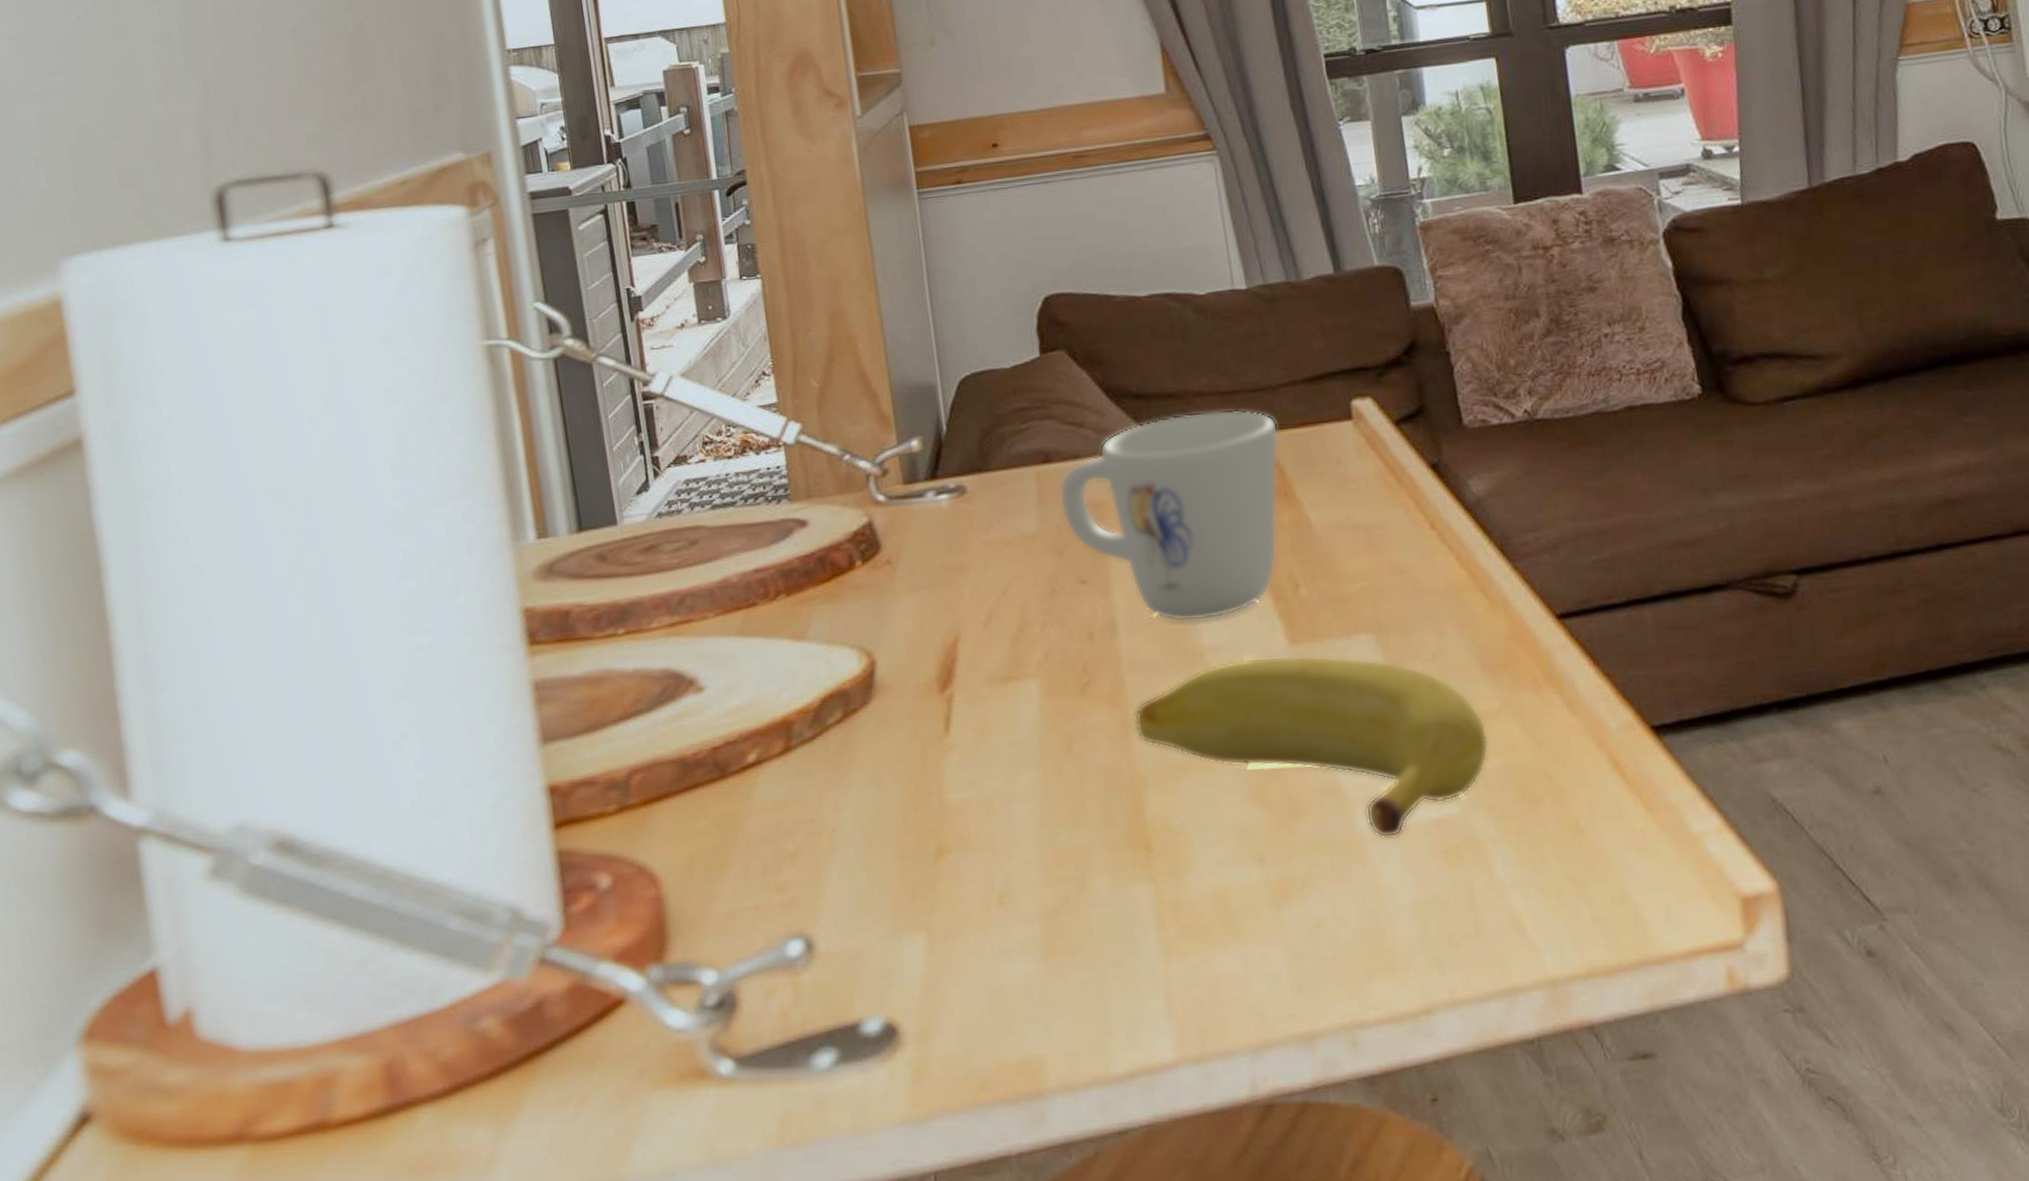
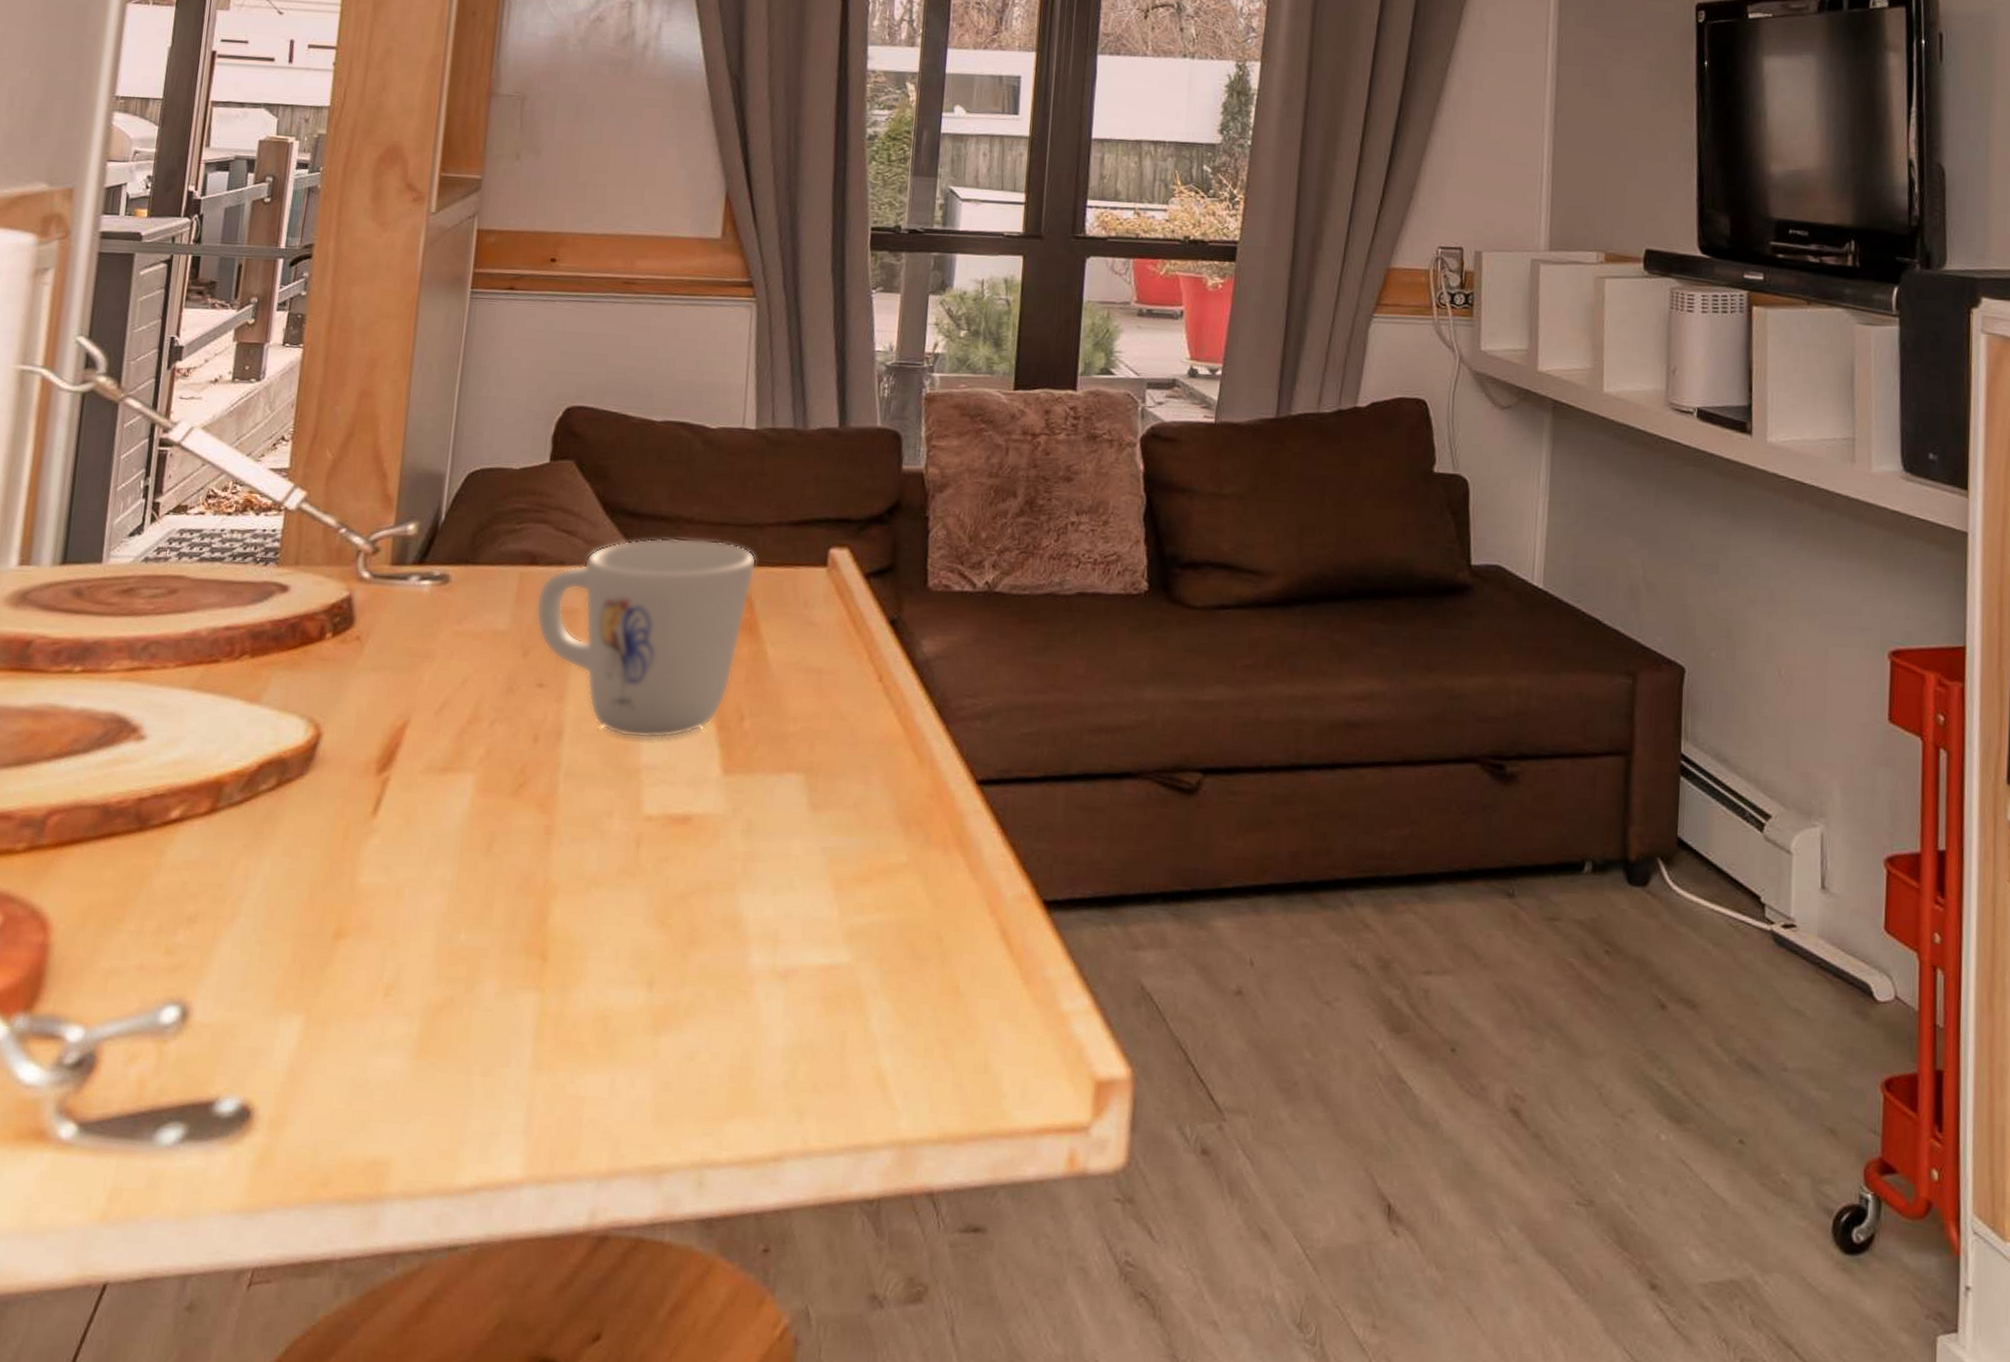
banana: present [1134,655,1489,838] -> none [557,781,891,978]

